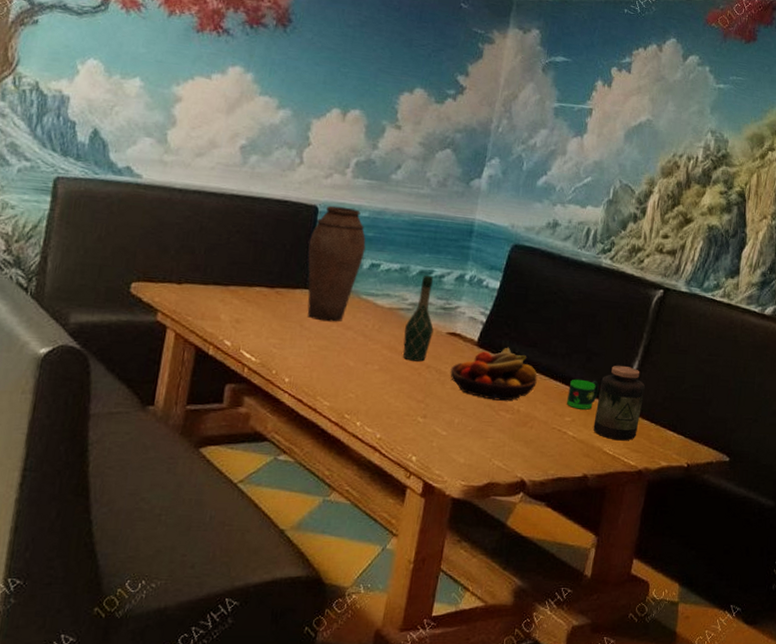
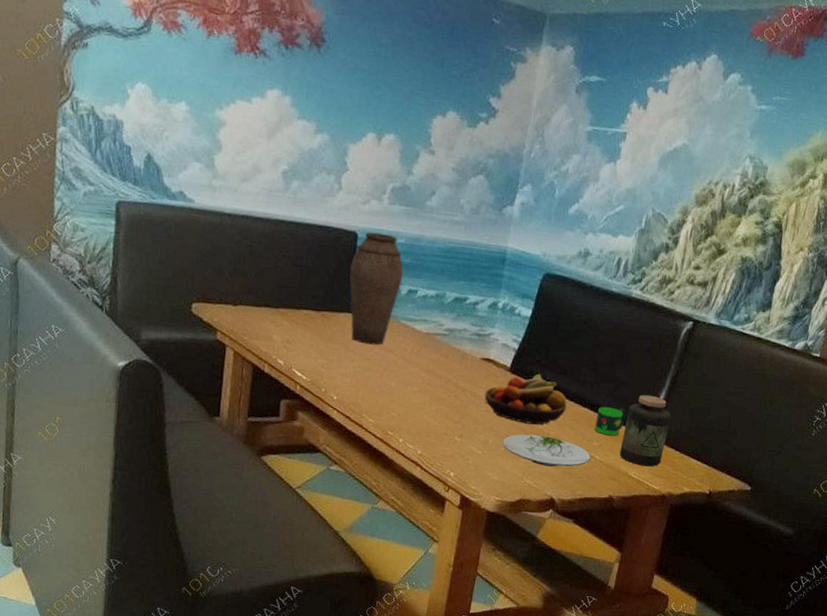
wine bottle: present [403,274,434,362] -> none [440,301,469,385]
plate: none [469,411,563,446] -> present [503,434,591,467]

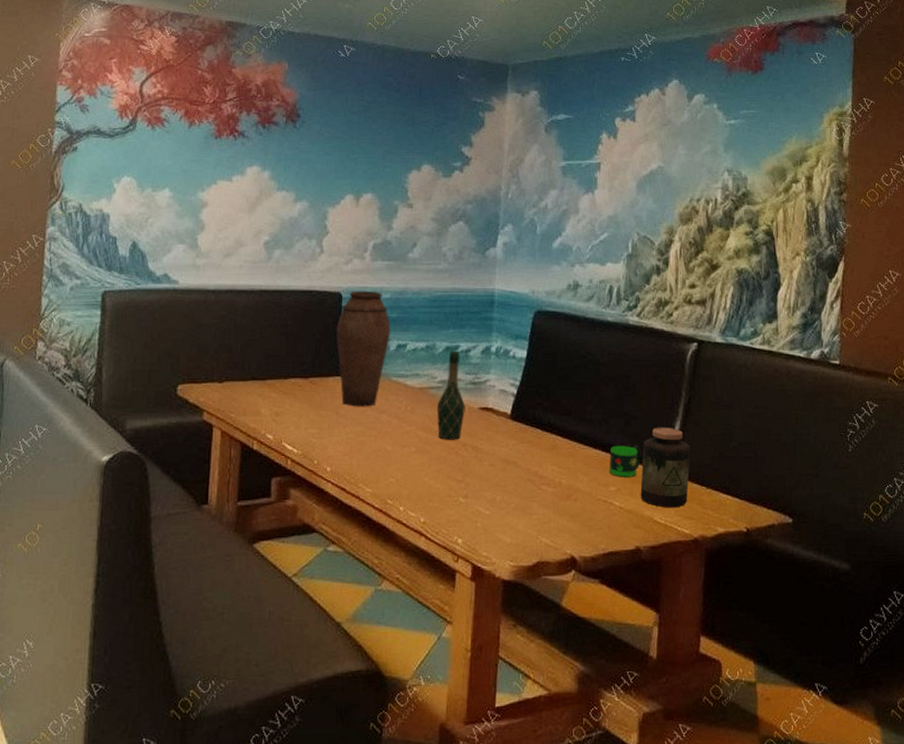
wine bottle: none [440,301,469,385] -> present [436,350,465,440]
fruit bowl: present [484,374,567,425] -> none [486,417,576,474]
plate: present [503,434,591,467] -> none [512,486,609,520]

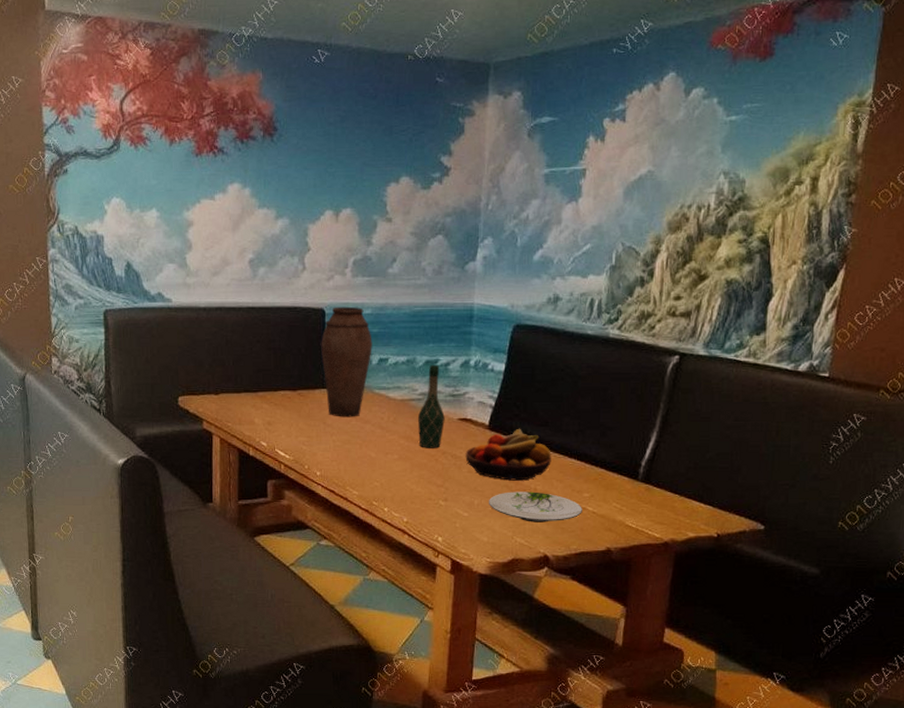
fruit bowl: none [486,417,576,474] -> present [465,428,551,481]
plate: none [512,486,609,520] -> present [489,491,582,523]
mug: present [609,445,642,477] -> none [584,455,617,485]
jar: present [640,427,690,508] -> none [613,438,665,514]

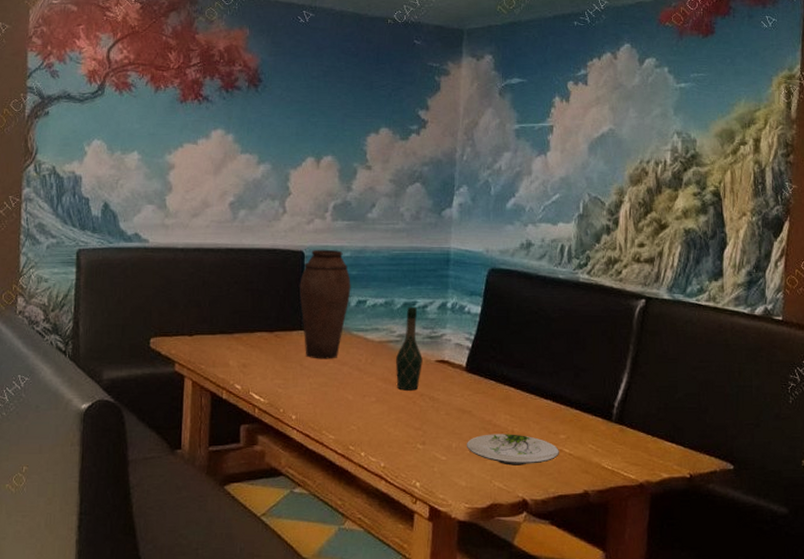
fruit bowl: present [465,428,551,481] -> none [443,370,528,423]

